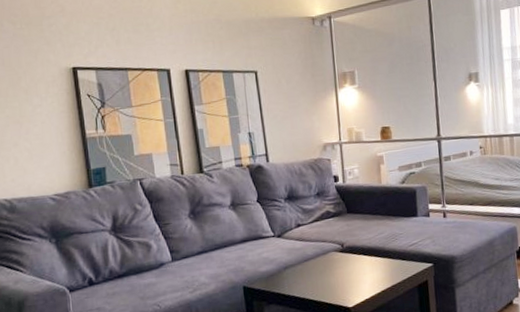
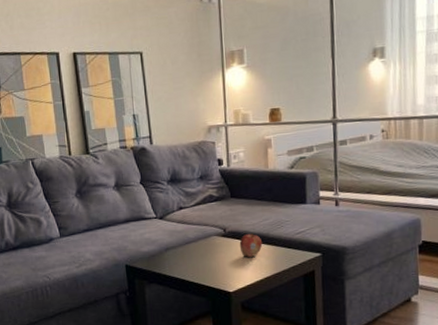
fruit: none [357,247,379,271] -> present [239,233,263,257]

